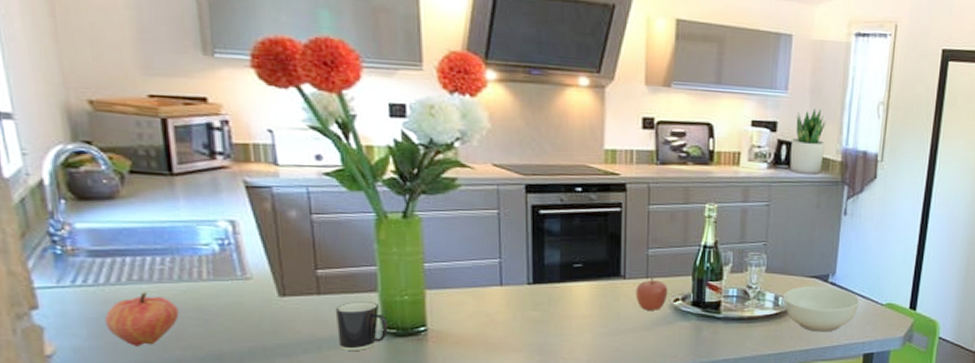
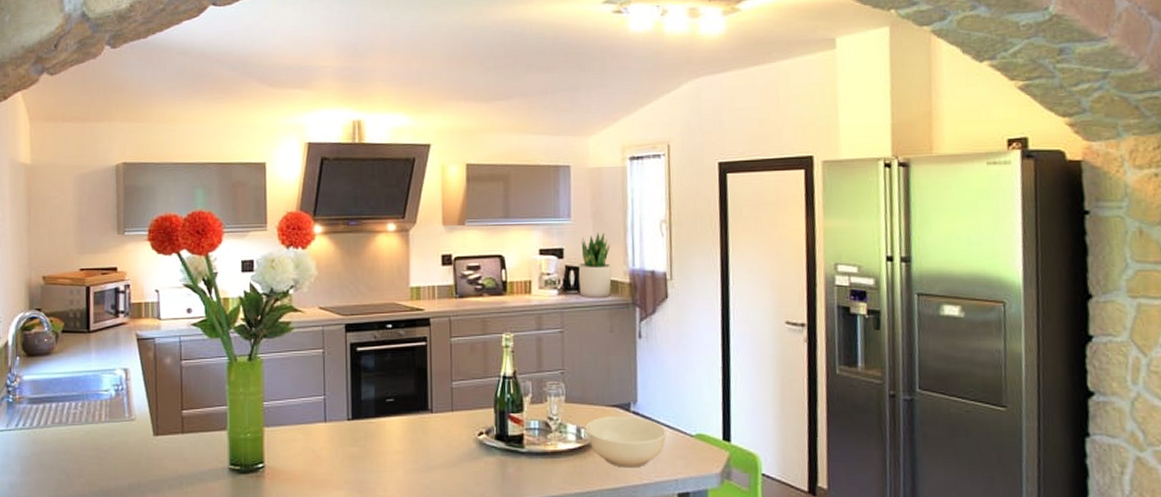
fruit: present [104,292,179,346] -> none [33,434,83,482]
mug: present [335,301,389,350] -> none [194,440,234,487]
fruit: present [635,277,668,310] -> none [442,411,472,445]

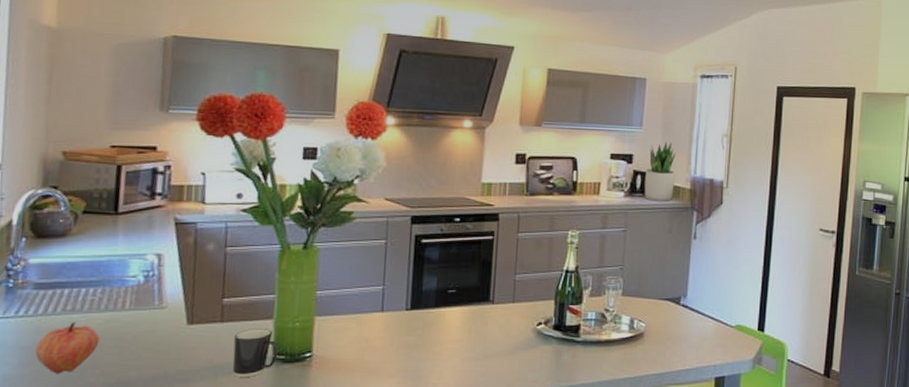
fruit: none [33,434,83,482] -> present [35,322,100,374]
mug: none [194,440,234,487] -> present [232,329,279,377]
bowl: present [585,416,667,468] -> none [638,309,710,355]

